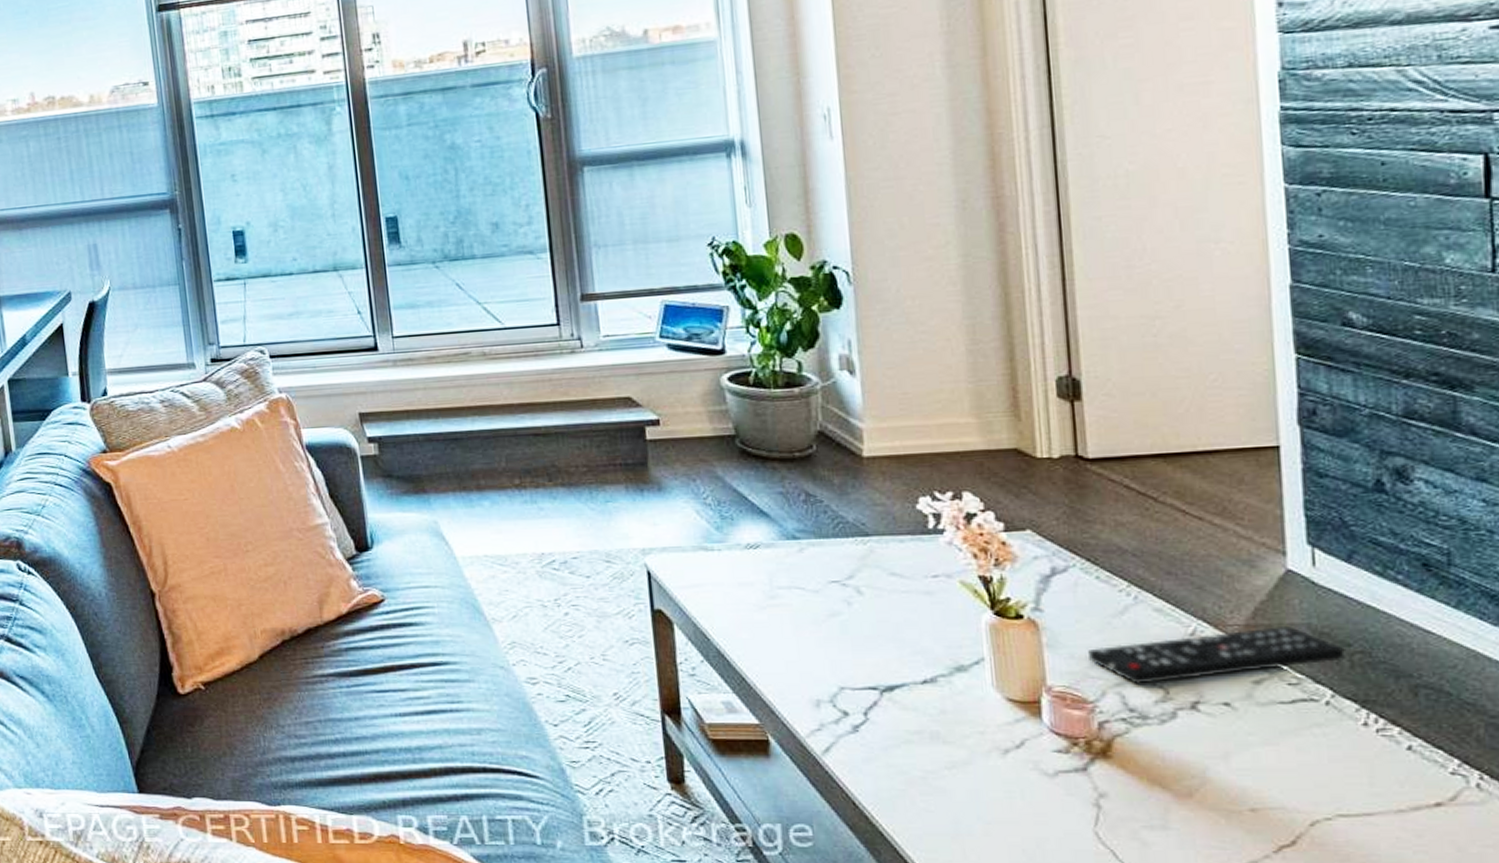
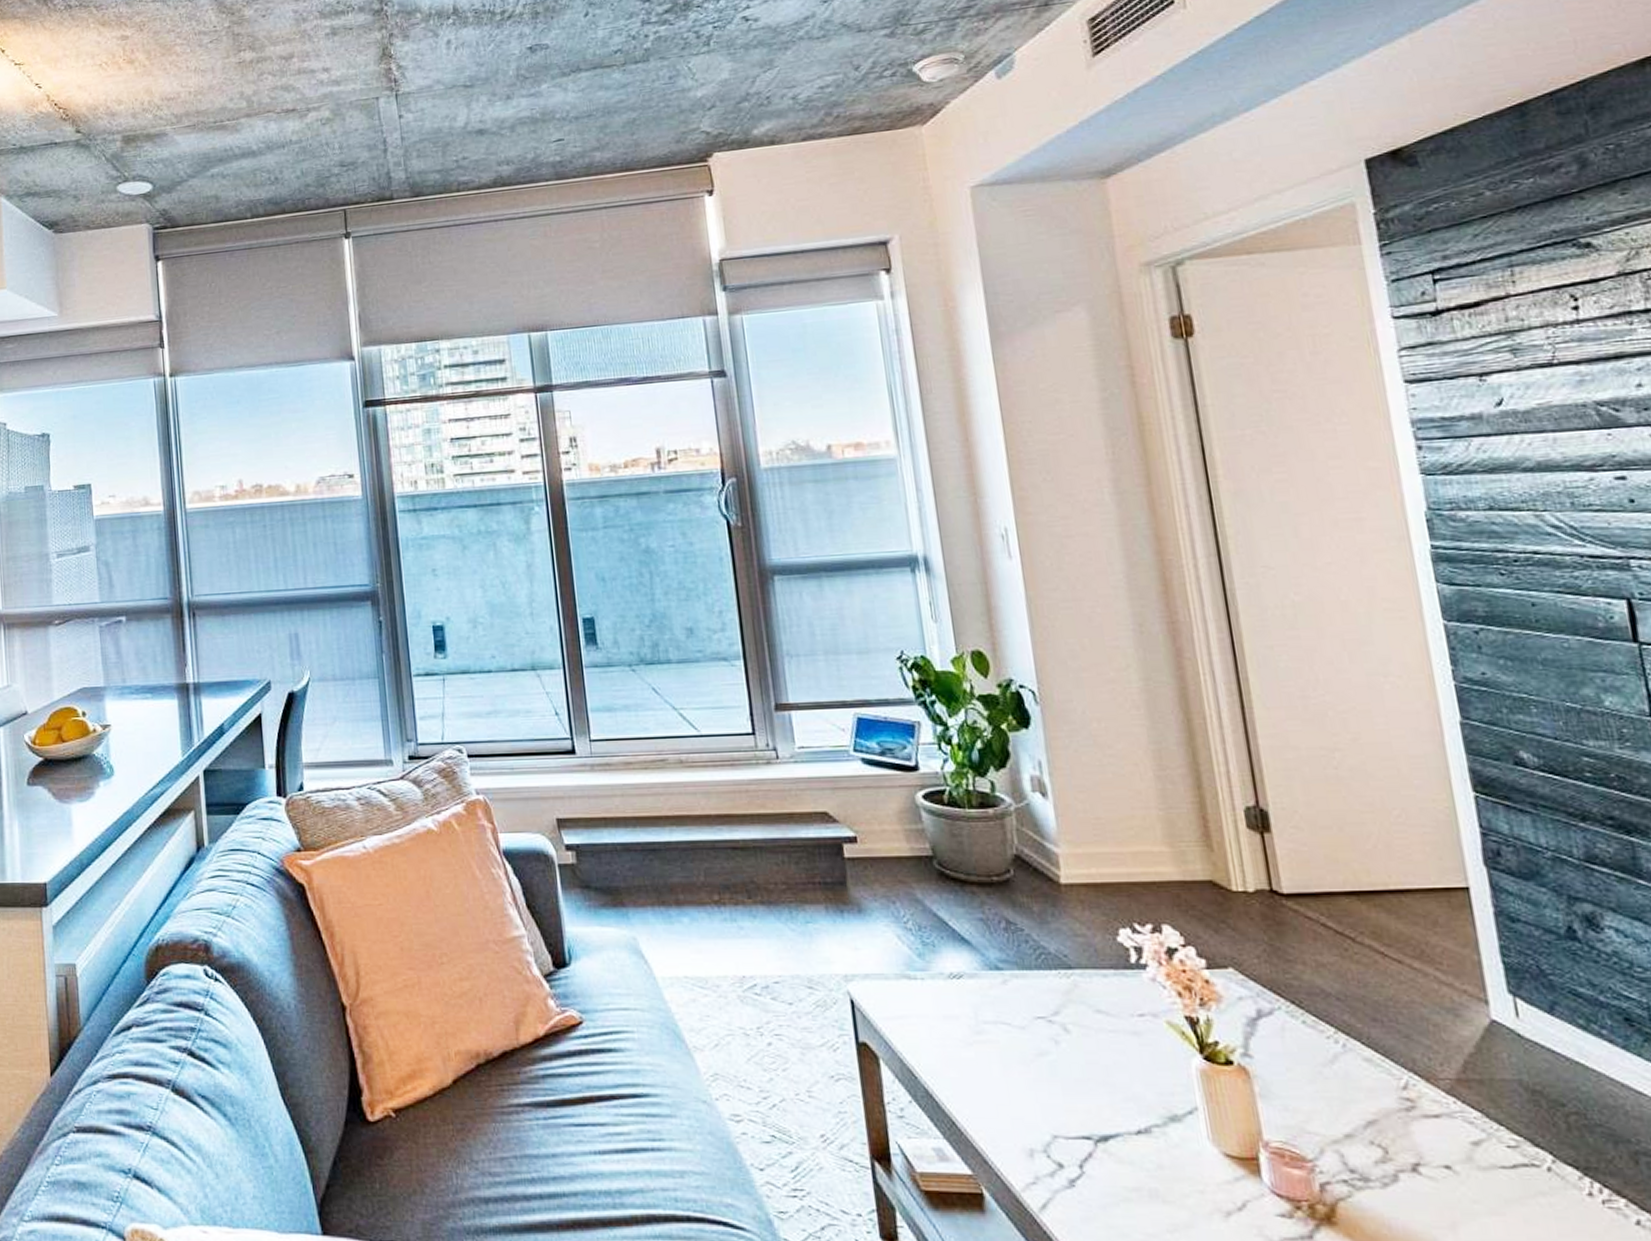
remote control: present [1088,626,1346,684] -> none [1302,1082,1561,1142]

